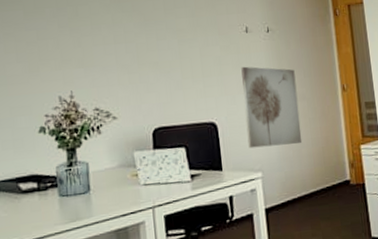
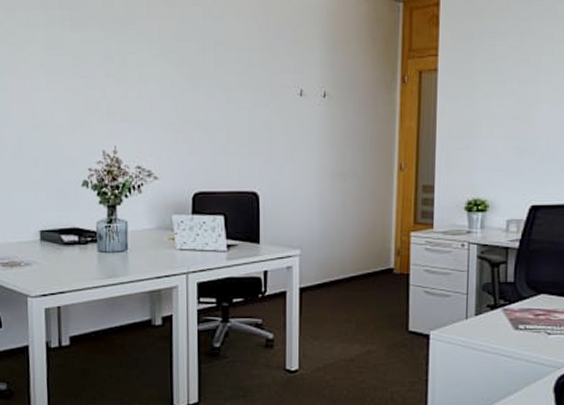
wall art: present [241,66,302,149] -> none [289,134,348,224]

